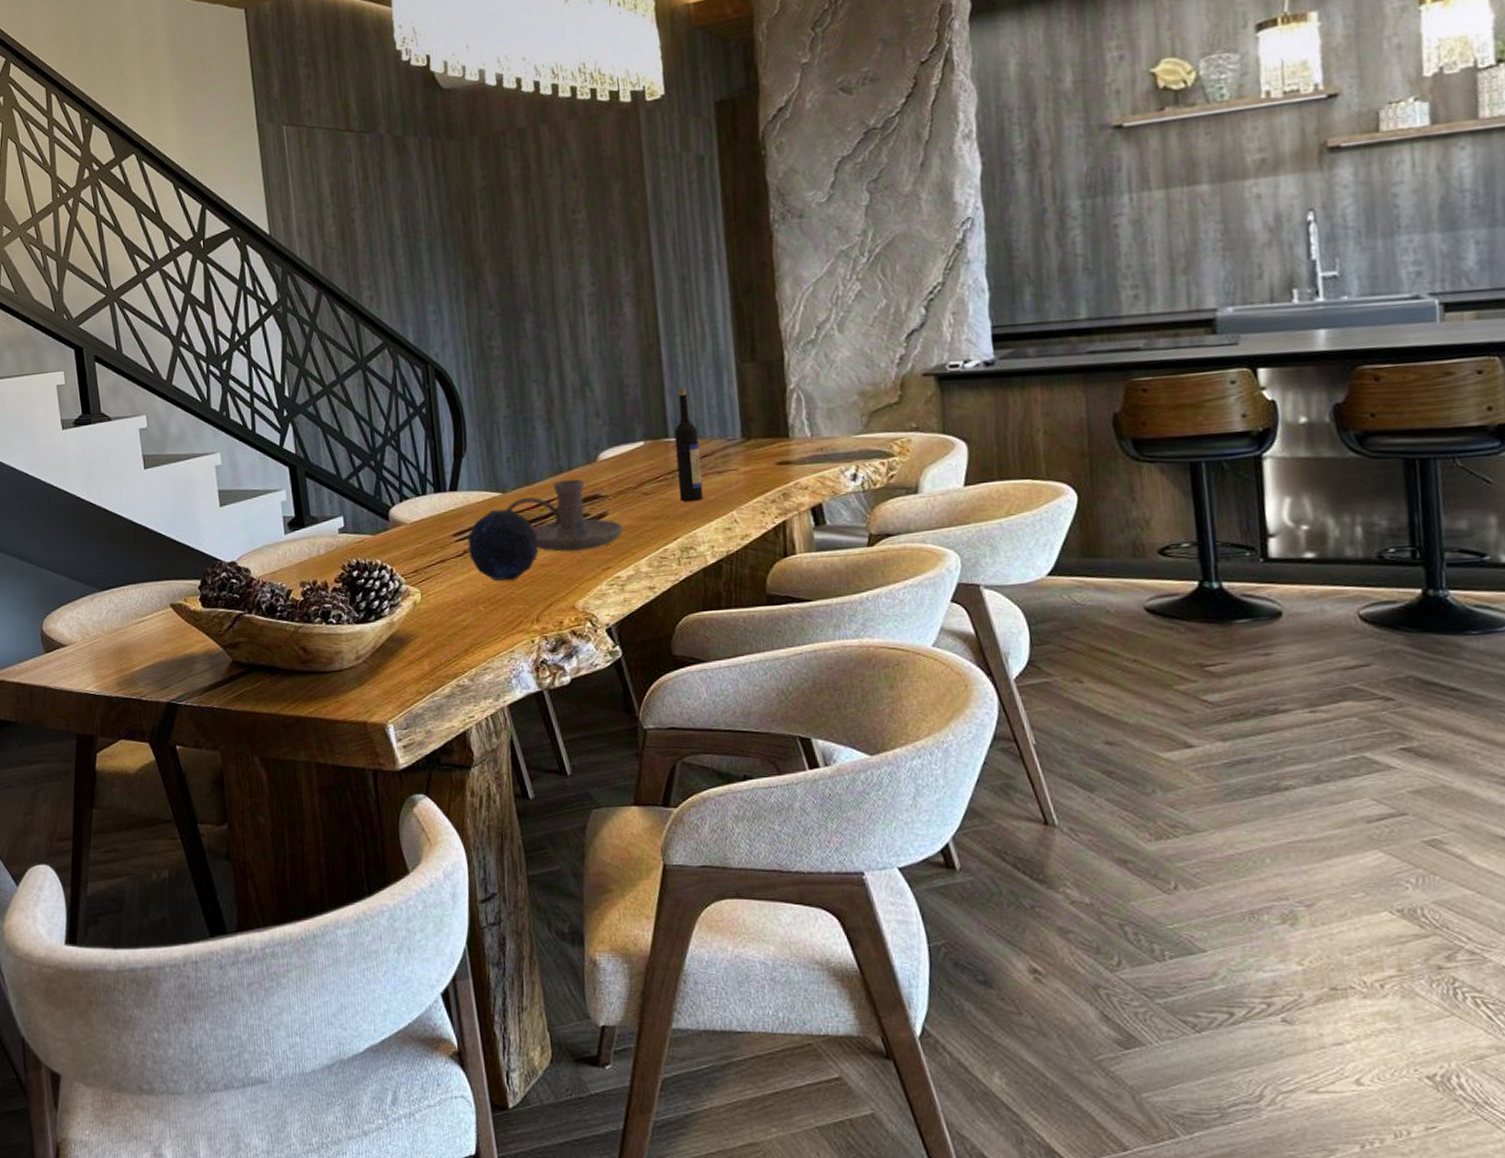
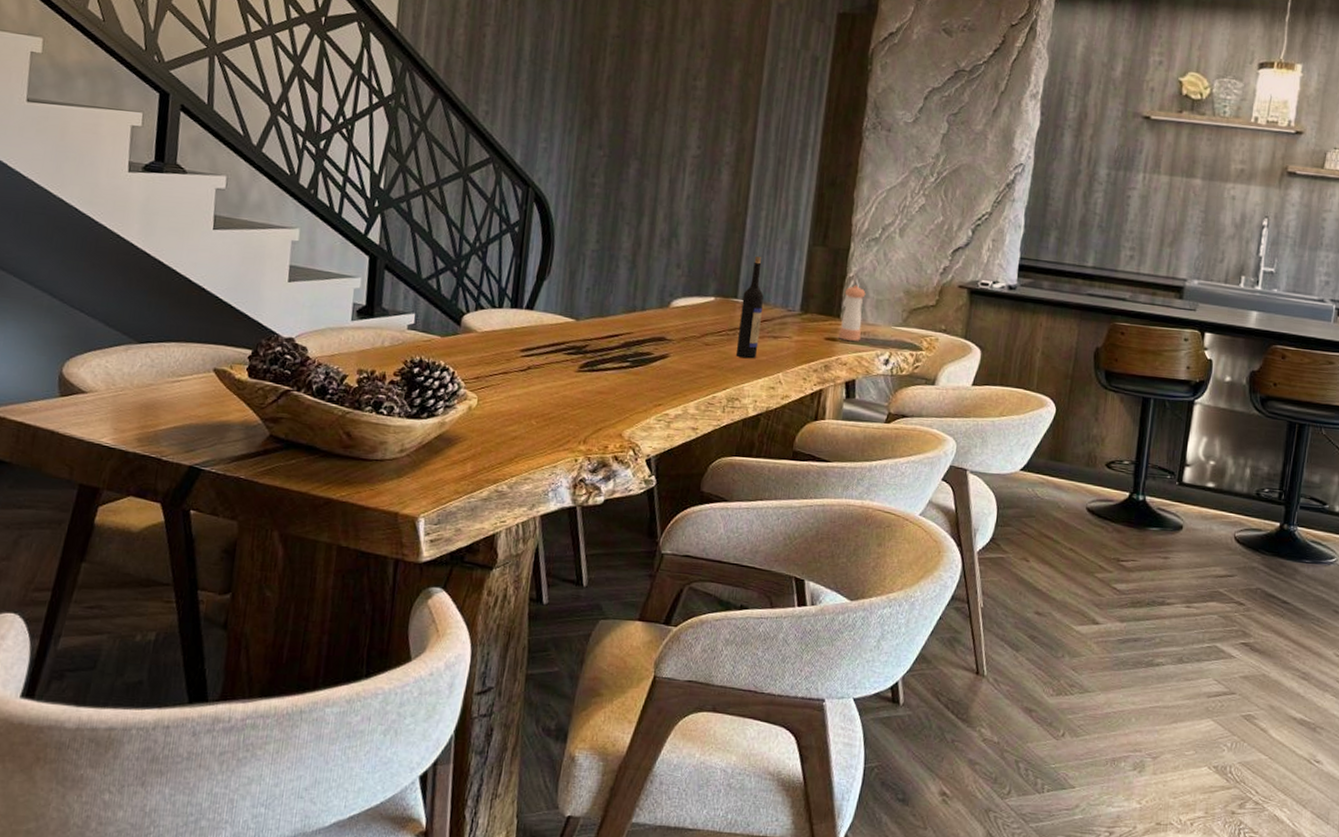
decorative orb: present [467,509,539,581] -> none [532,334,601,402]
candle holder: present [506,479,623,552] -> none [576,318,681,386]
pepper shaker: none [788,397,818,461] -> present [839,285,866,341]

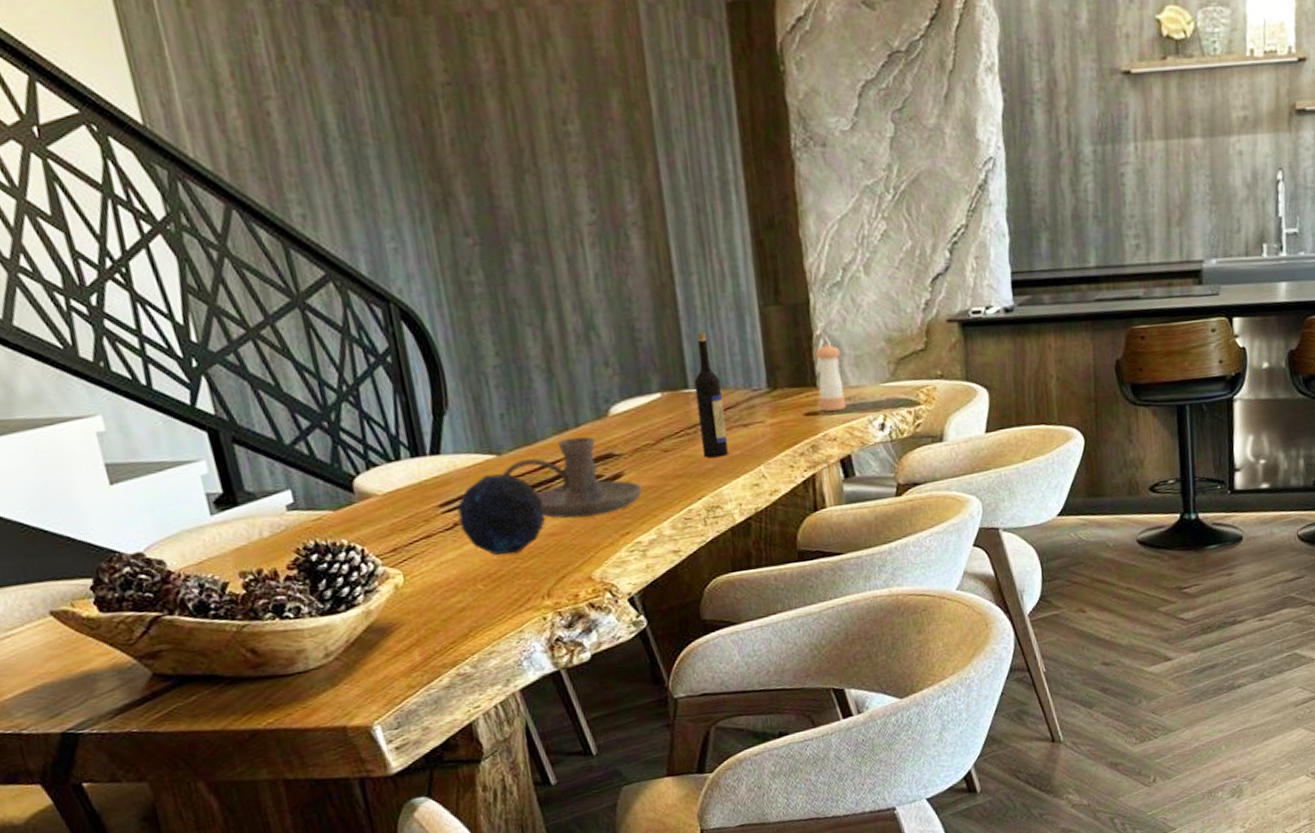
decorative orb: none [532,334,601,402] -> present [457,473,546,555]
candle holder: none [576,318,681,386] -> present [503,437,642,519]

